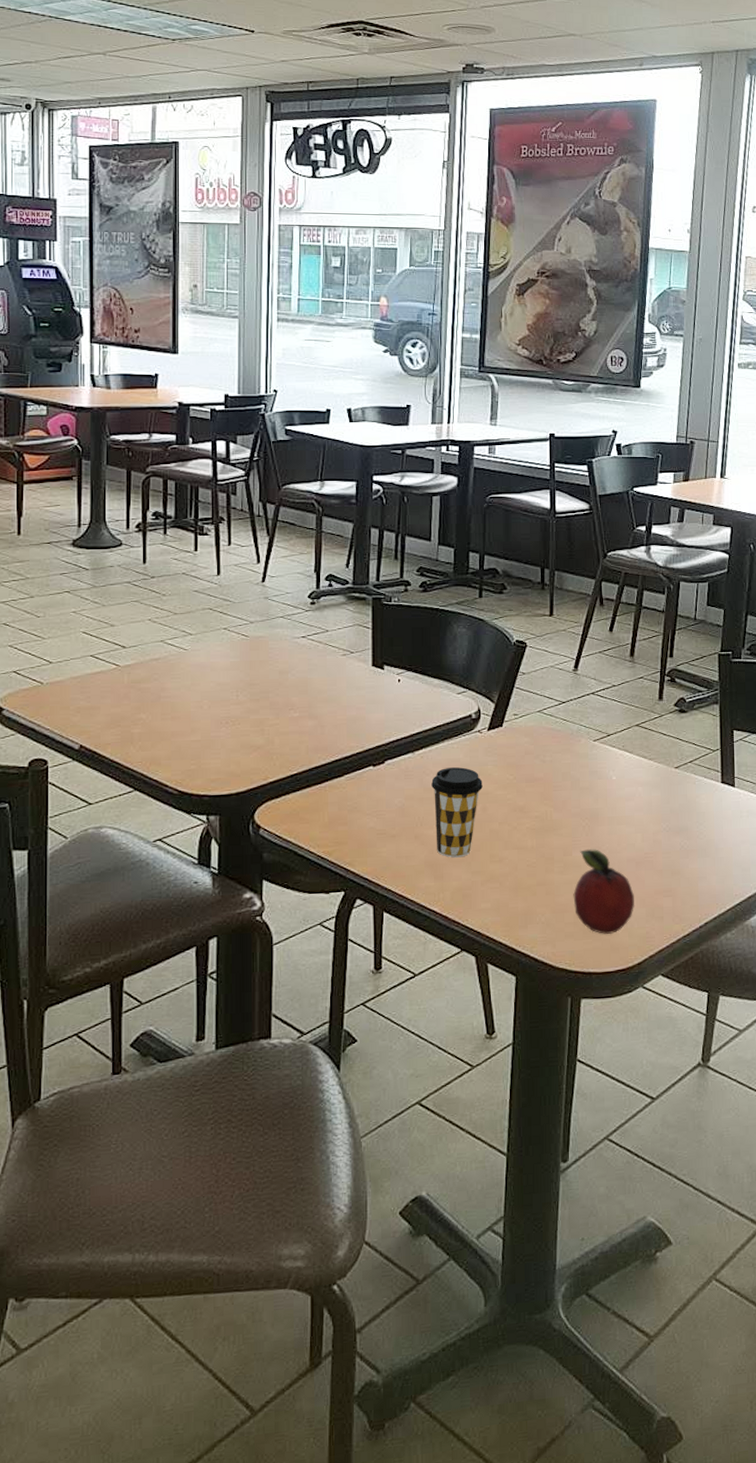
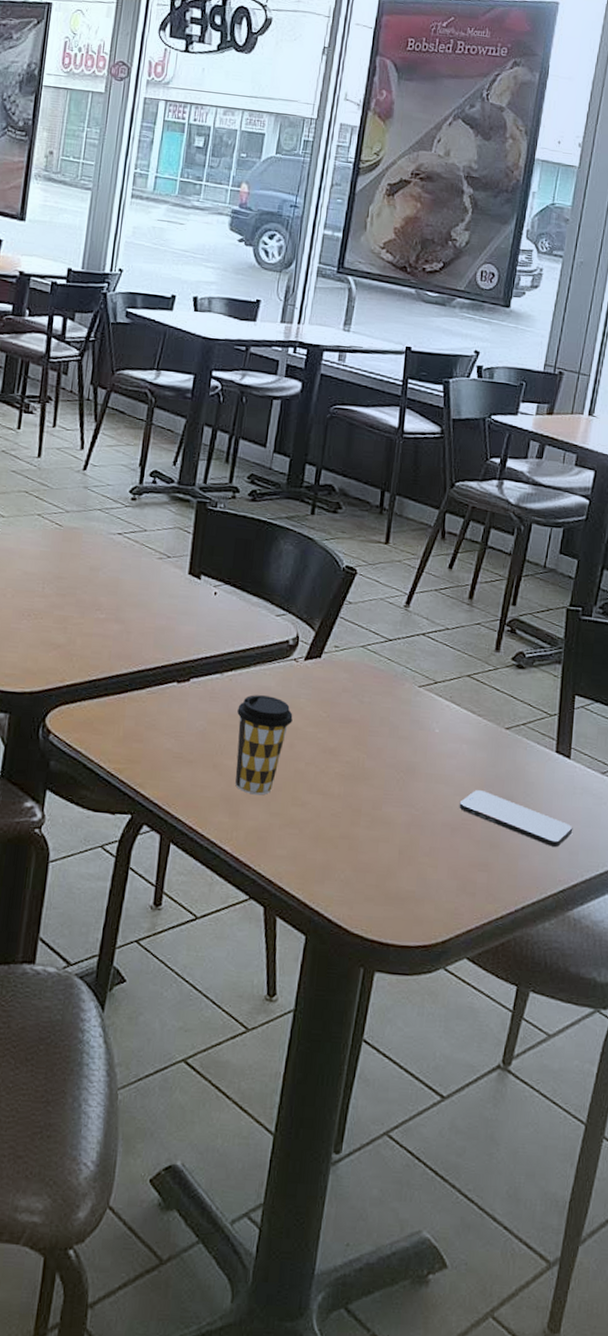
fruit: present [573,849,634,934] -> none [378,805,446,904]
smartphone: none [641,825,743,866] -> present [459,790,573,847]

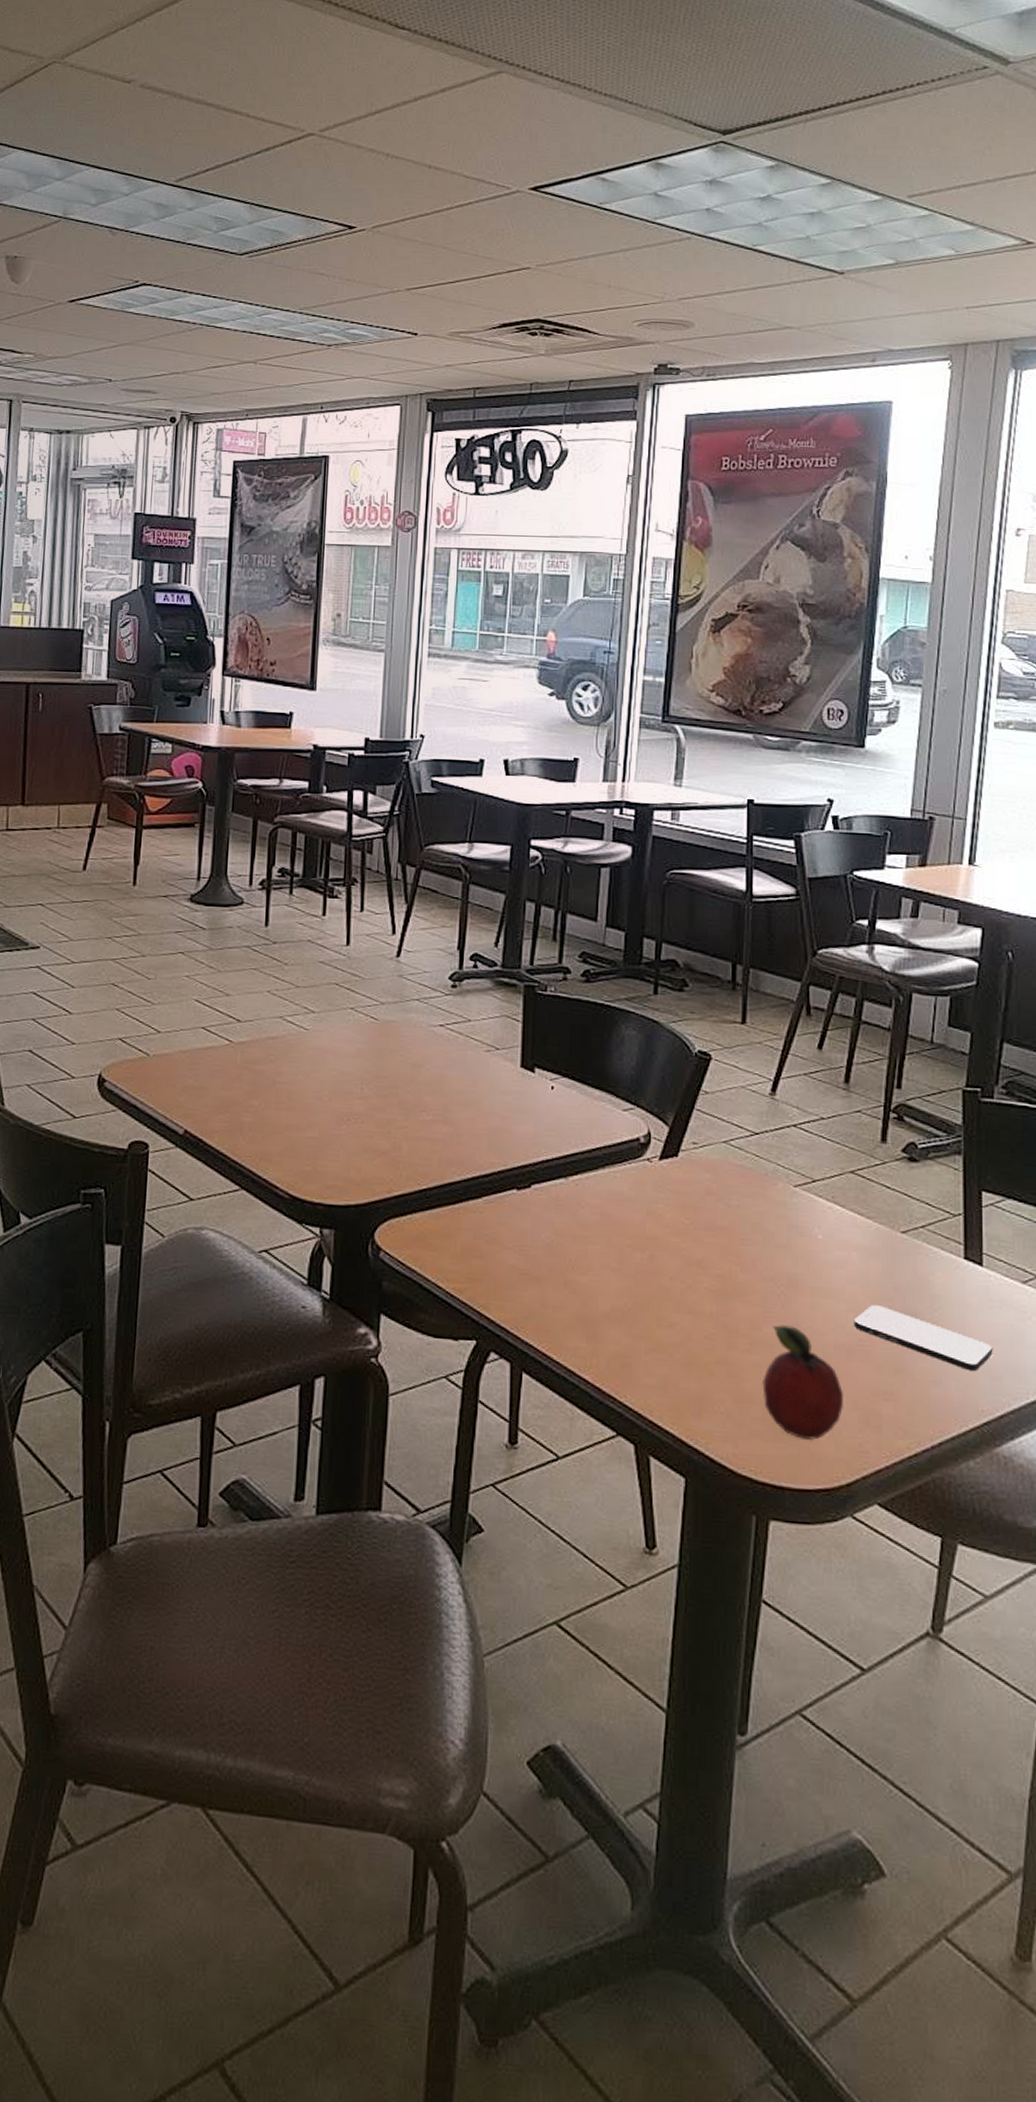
coffee cup: present [235,695,293,795] -> none [587,1201,651,1316]
fruit: none [378,805,446,904] -> present [762,1325,843,1440]

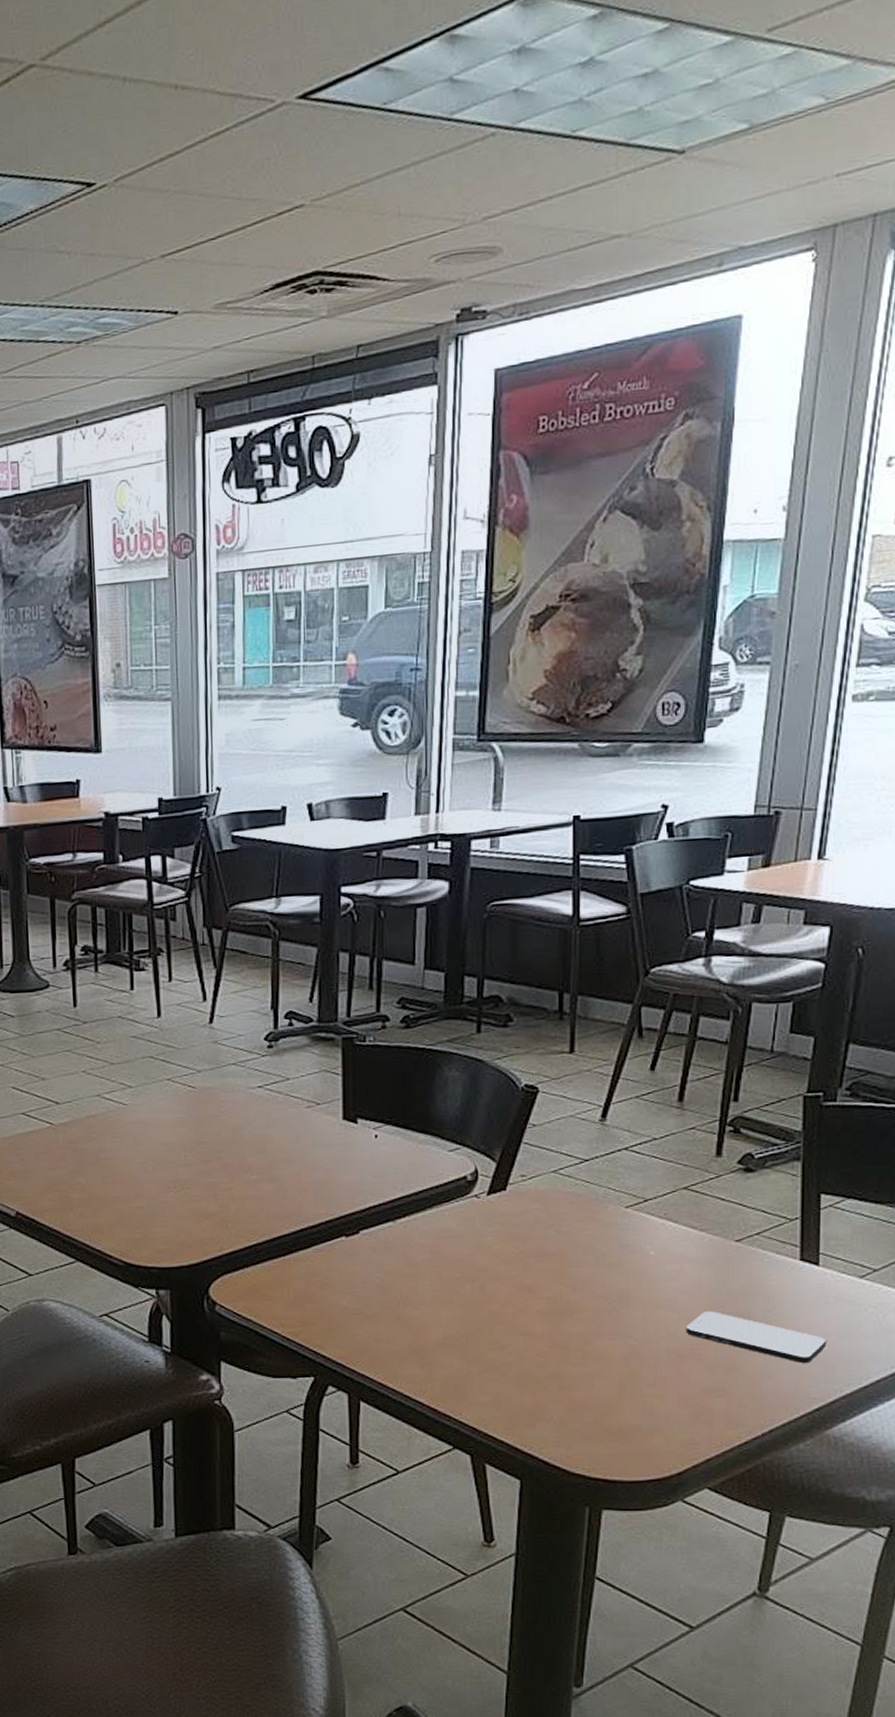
fruit: present [762,1325,843,1440] -> none [594,1337,674,1438]

